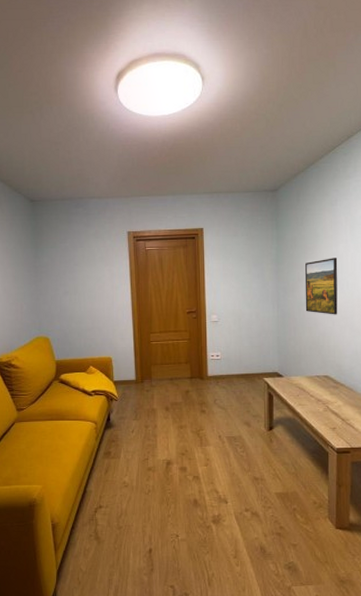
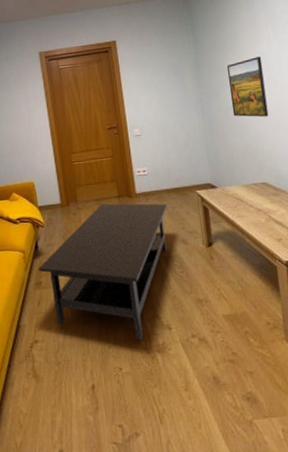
coffee table: none [108,383,236,512] -> present [38,203,168,342]

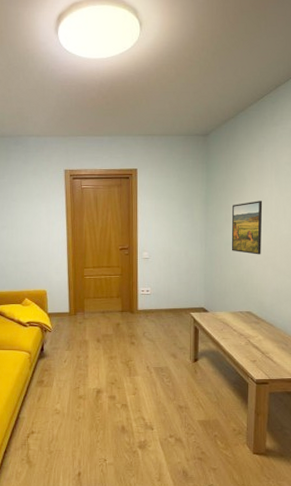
coffee table: present [38,203,168,342] -> none [41,316,164,438]

